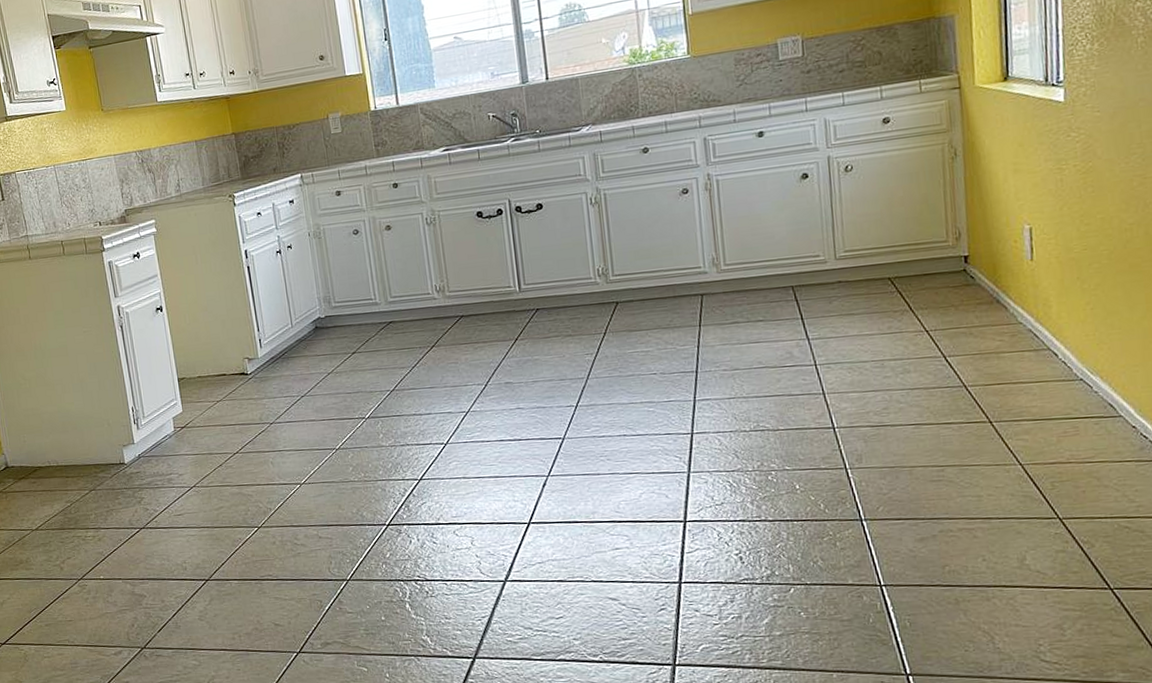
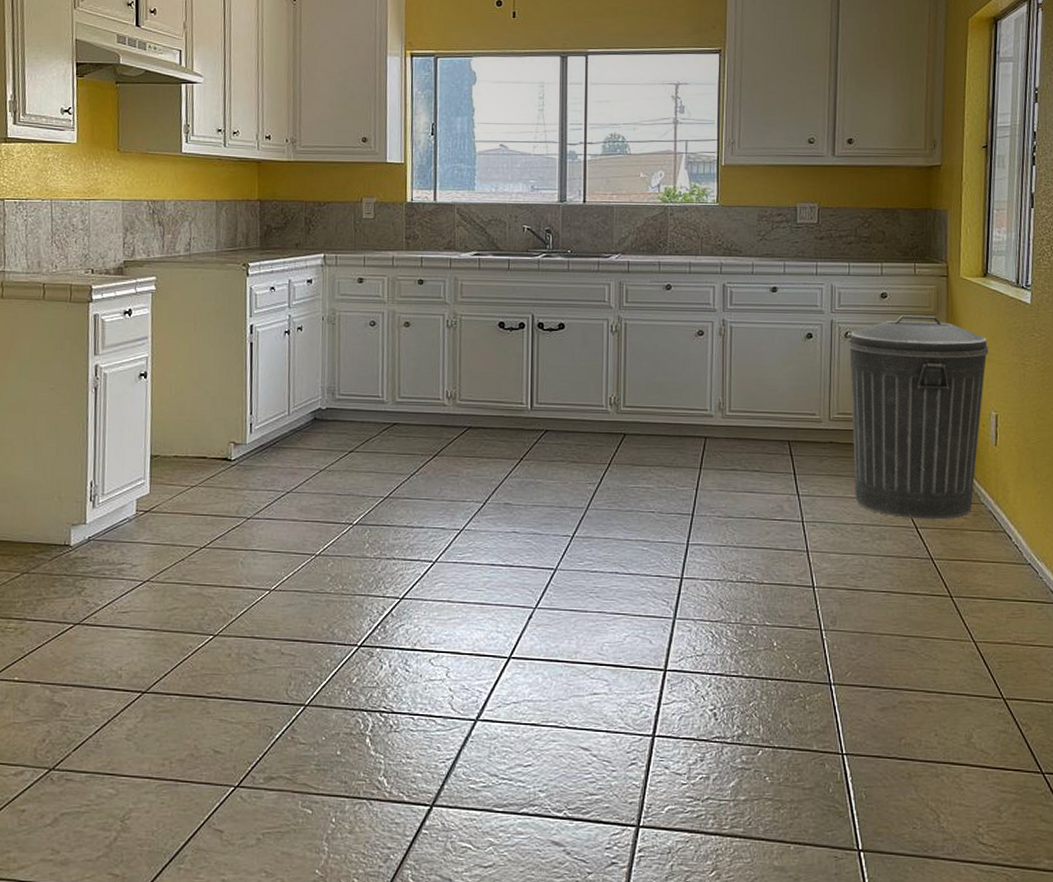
trash can: none [849,132,1017,349] -> present [848,315,989,520]

